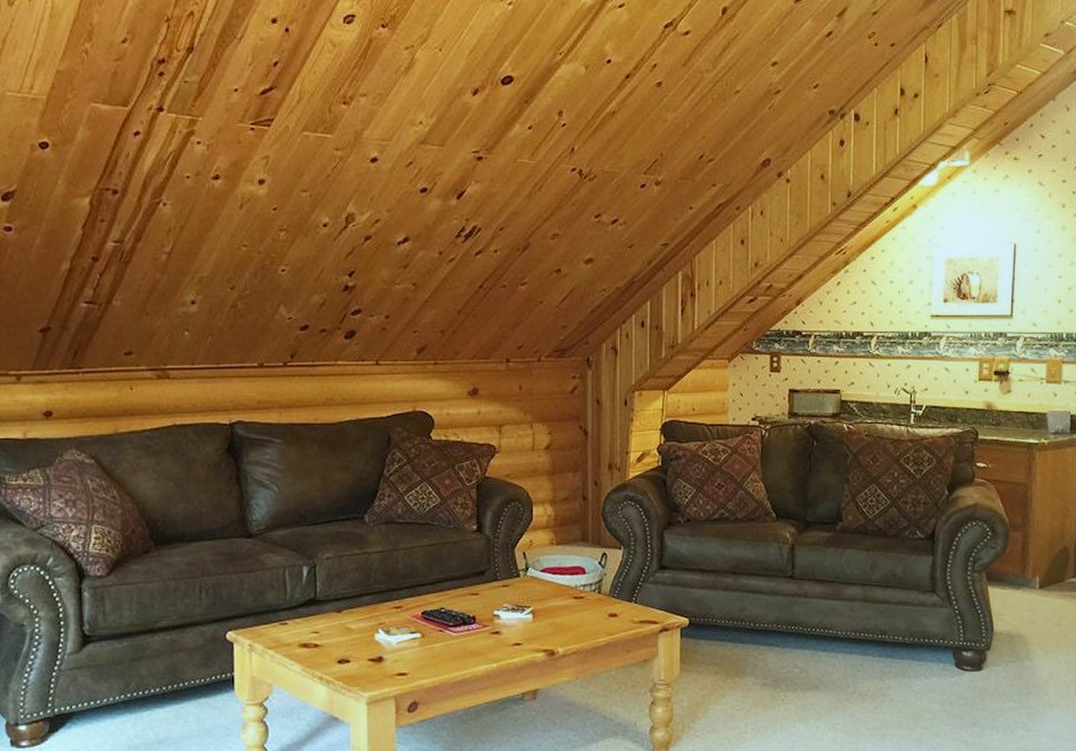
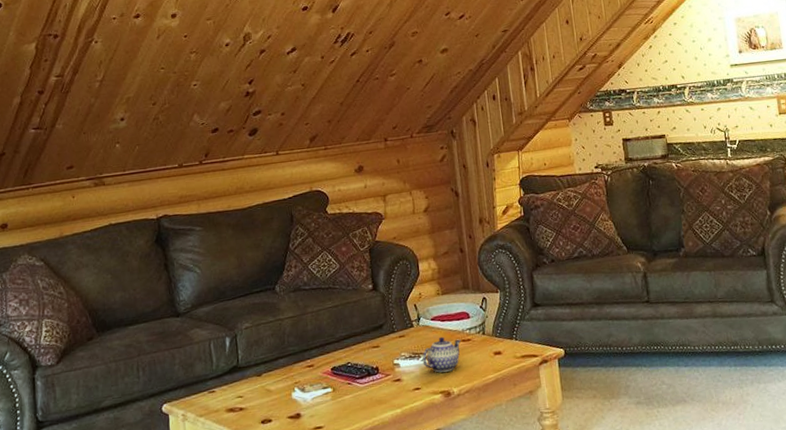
teapot: none [526,591,573,629] -> present [422,336,461,373]

